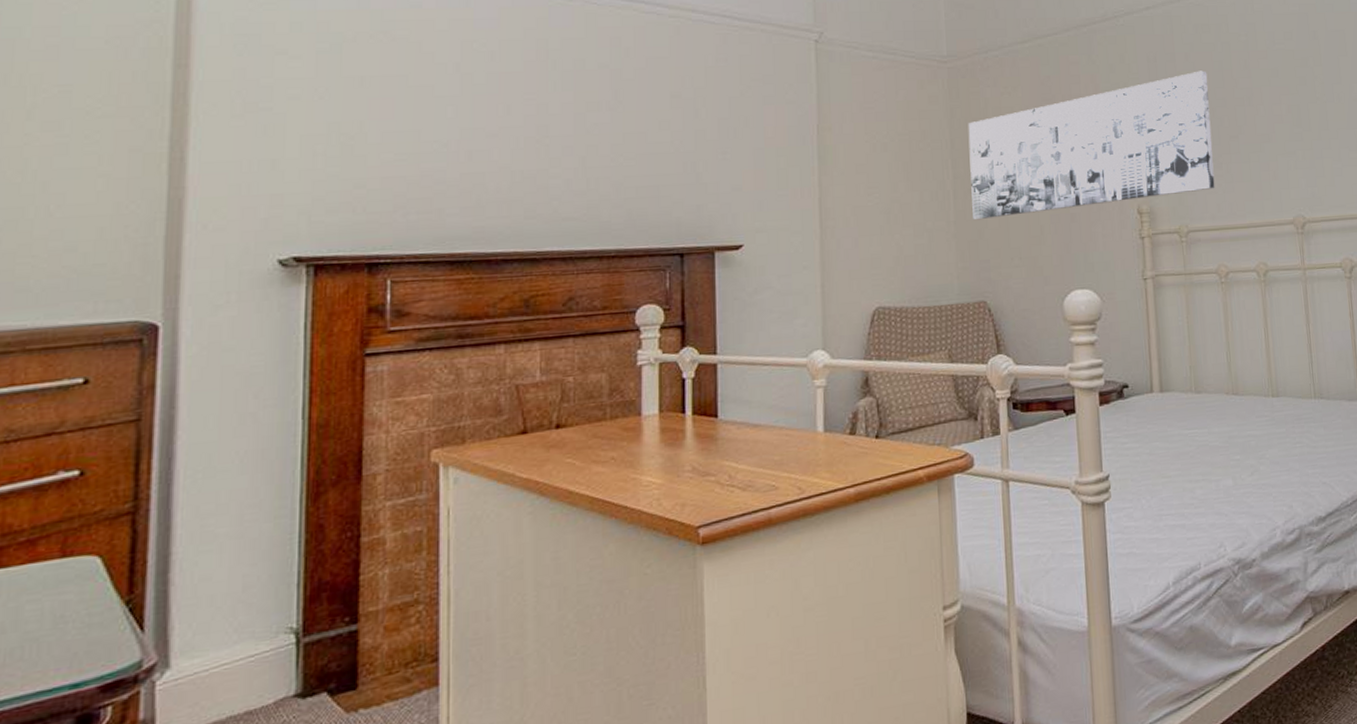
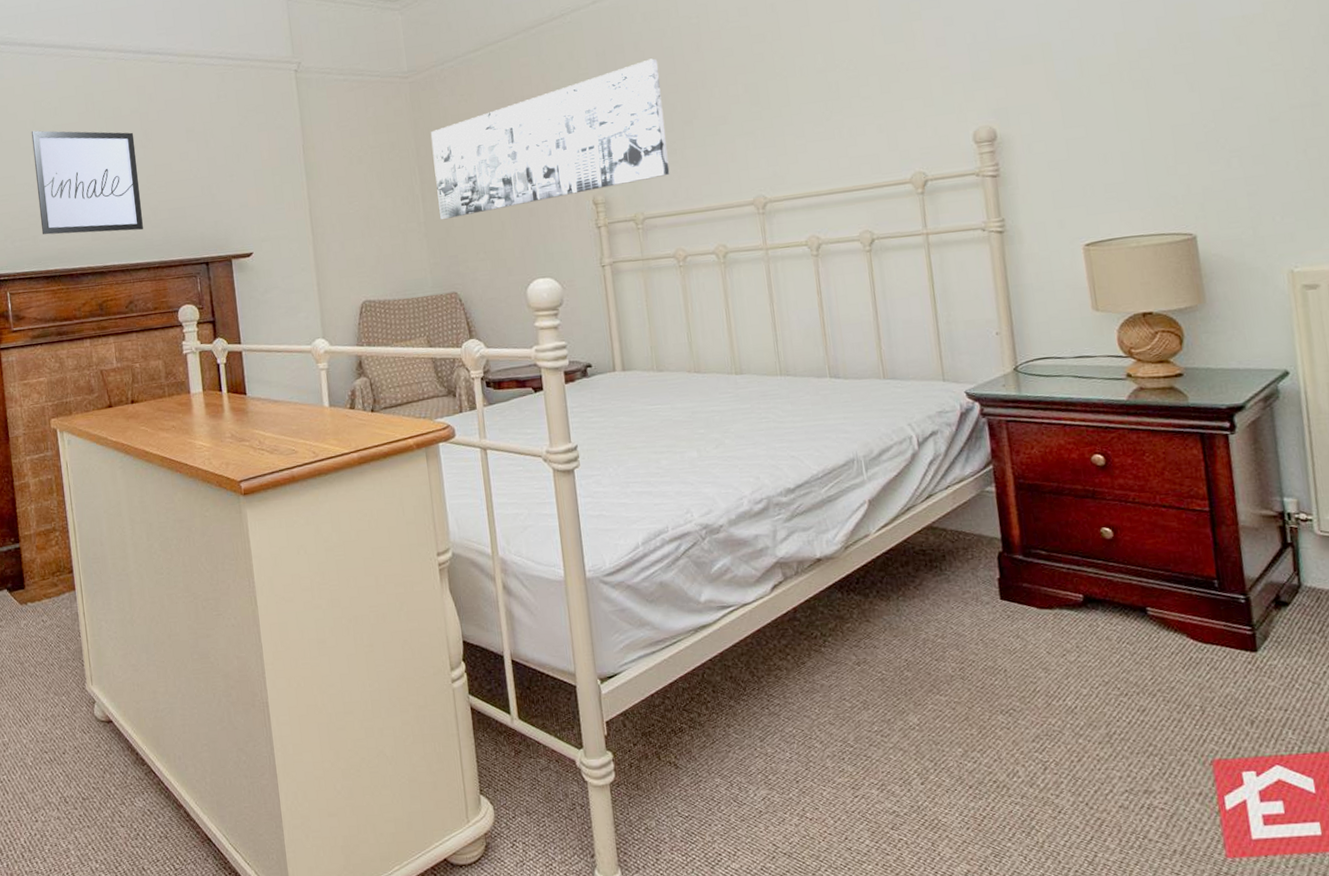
wall art: none [451,76,600,210] -> present [31,130,143,235]

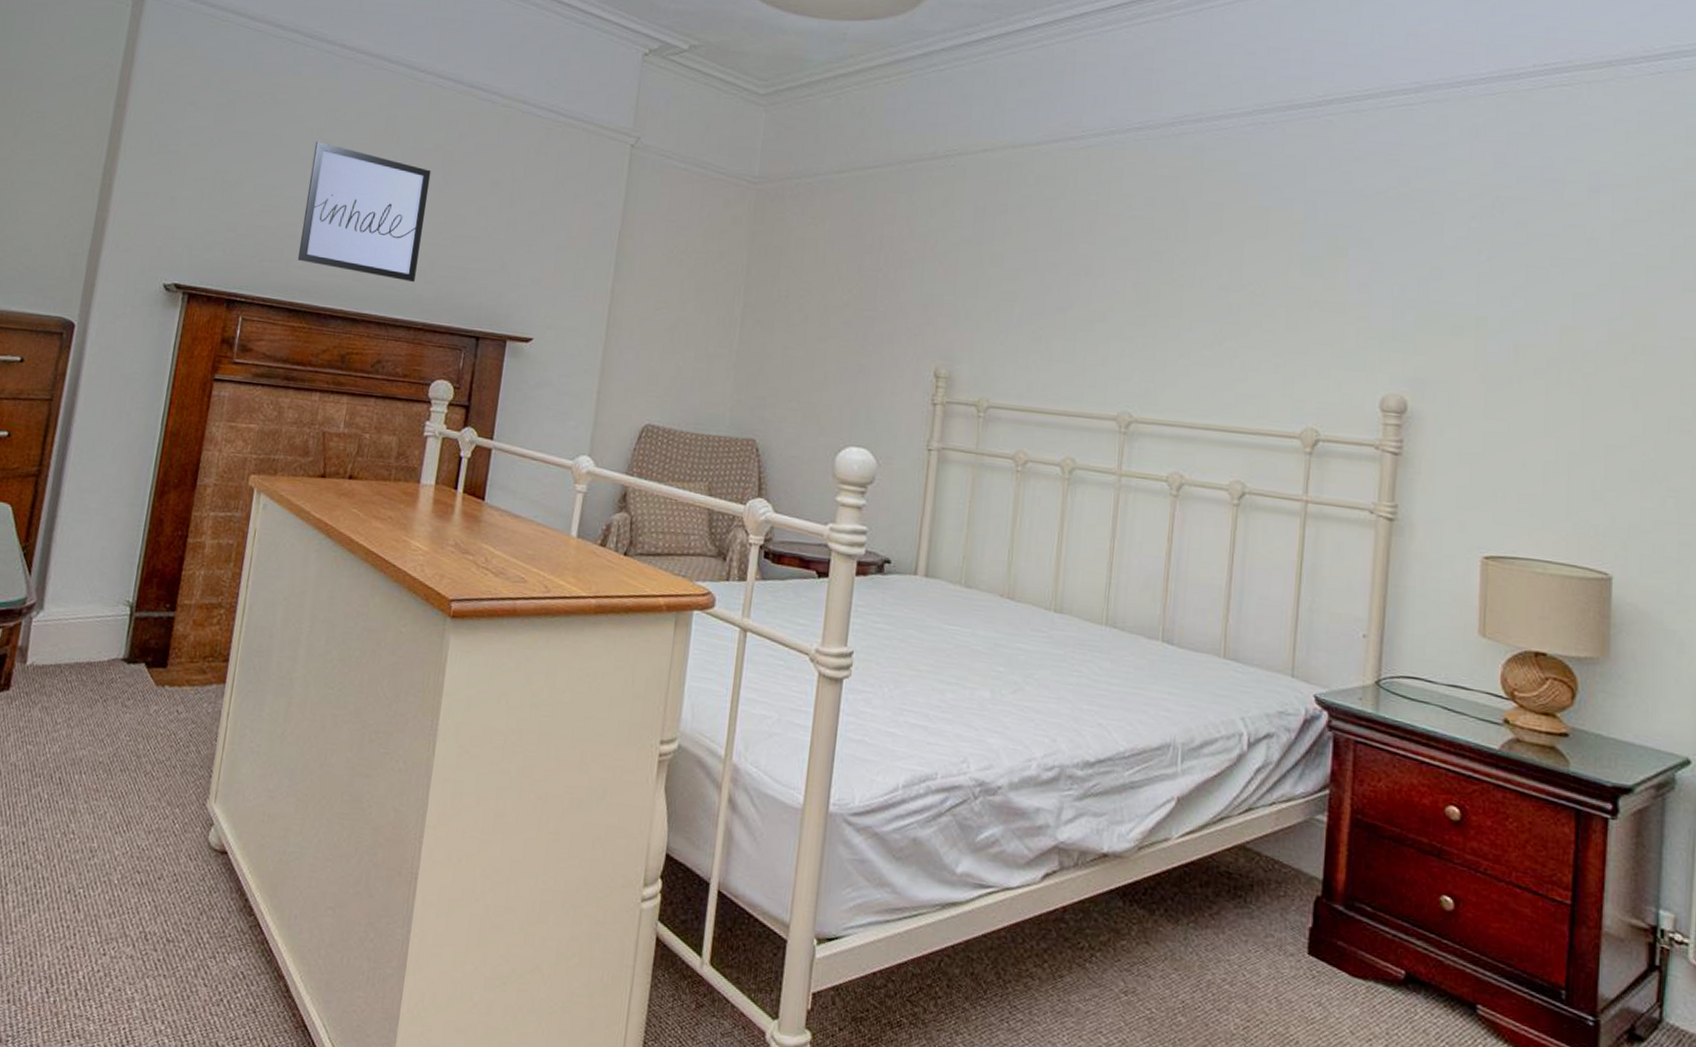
wall art: present [430,58,670,220] -> none [756,228,1042,365]

